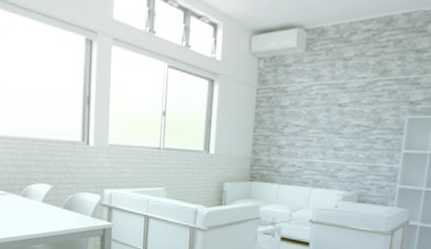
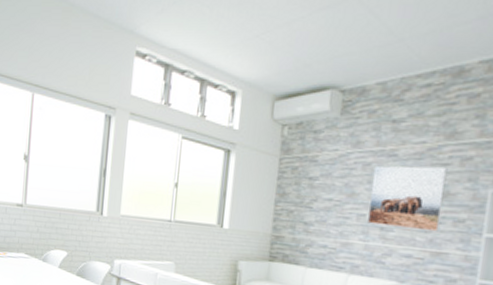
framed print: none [325,96,380,150] -> present [367,165,448,232]

